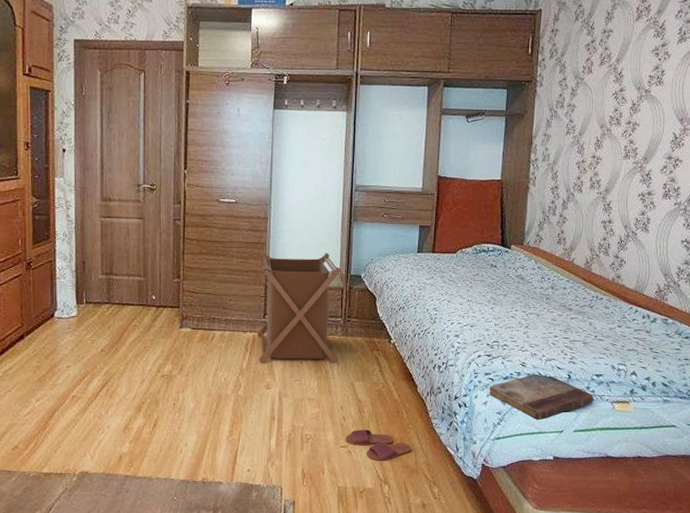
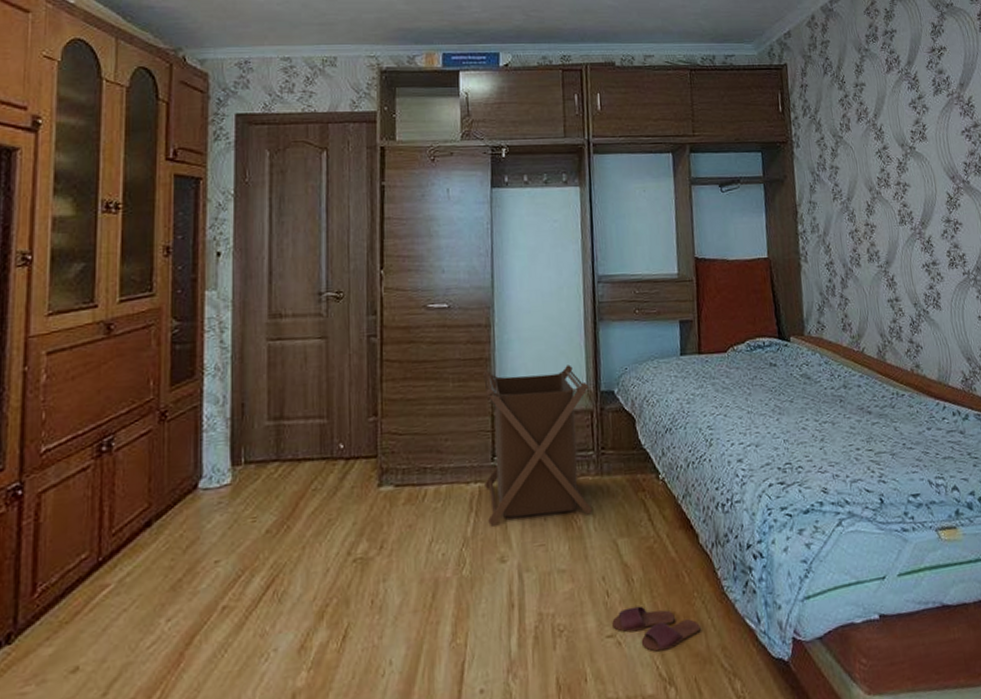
book: present [489,372,594,421] -> none [788,499,915,566]

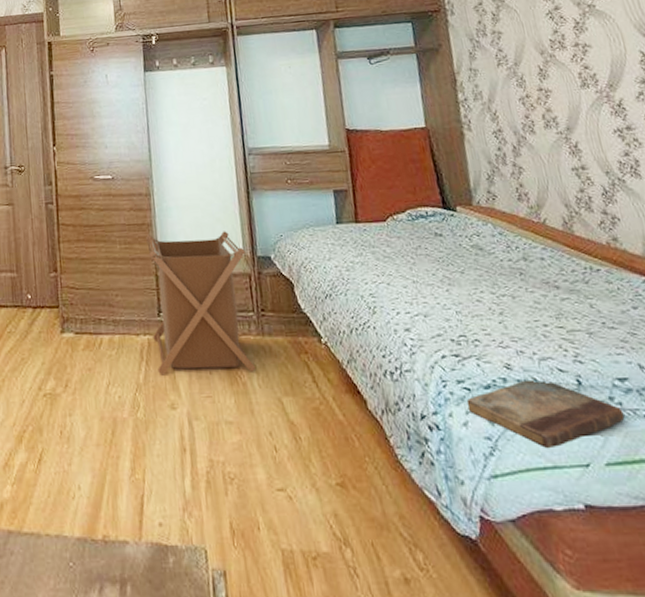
slippers: present [612,606,701,652] -> none [281,464,375,511]
book: none [788,499,915,566] -> present [466,377,625,449]

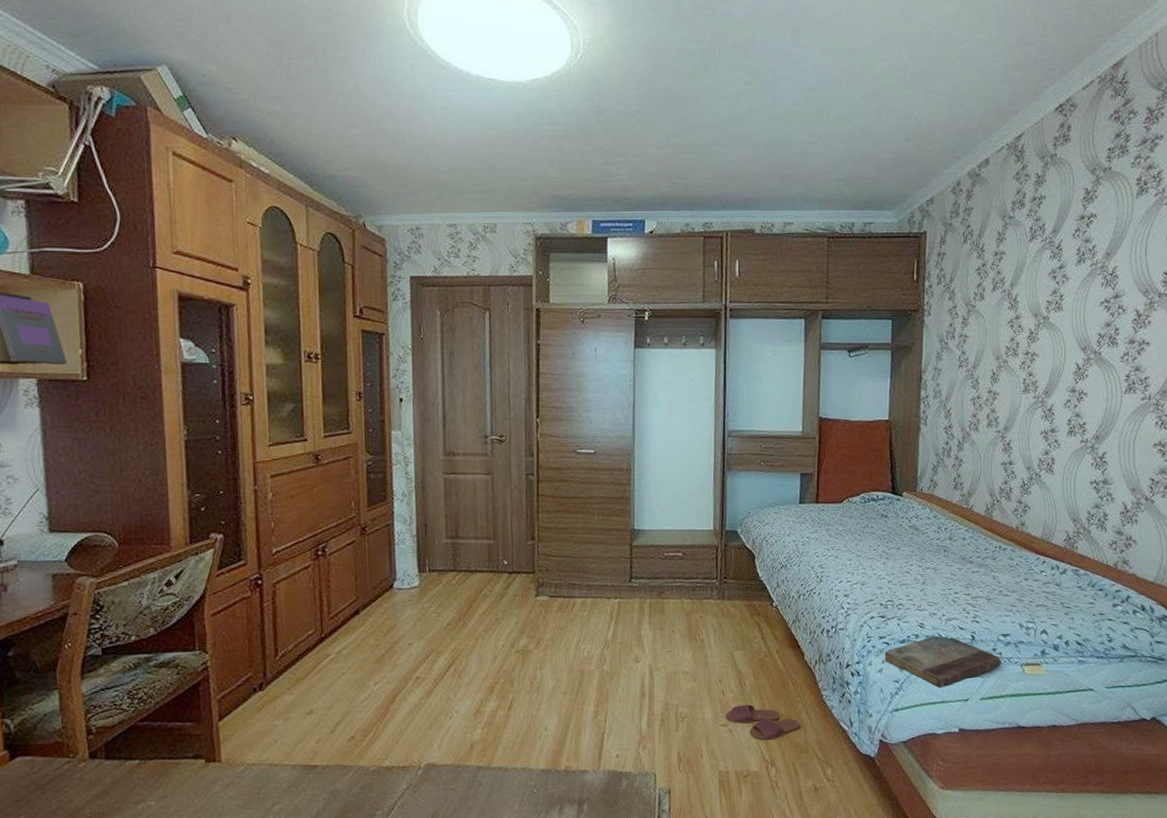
laundry basket: present [145,231,255,376] -> none [623,506,715,634]
slippers: none [281,464,375,511] -> present [726,704,800,740]

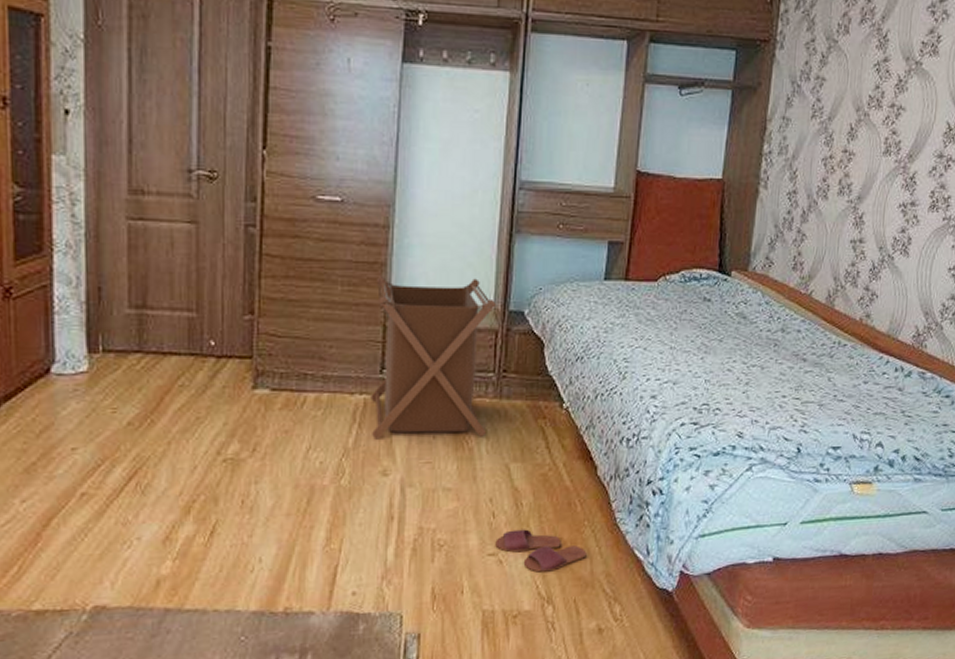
laundry basket: none [623,506,715,634] -> present [371,275,496,440]
book: present [884,634,1001,689] -> none [693,445,828,511]

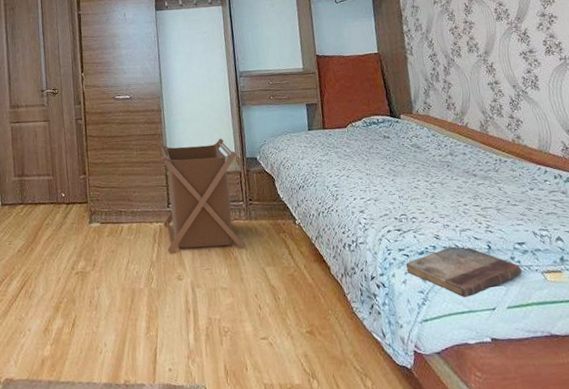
slippers: present [495,529,587,572] -> none [264,318,336,353]
book: none [693,445,828,511] -> present [405,244,522,298]

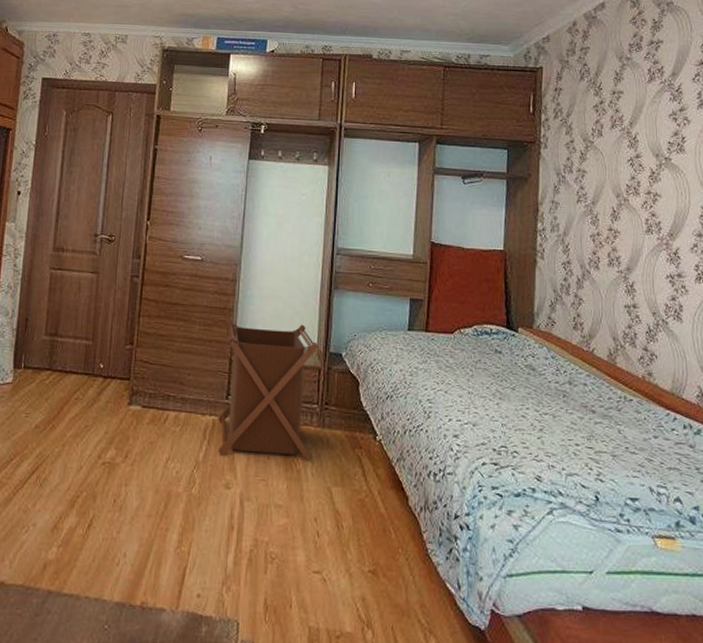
book: present [405,244,522,298] -> none [497,490,630,555]

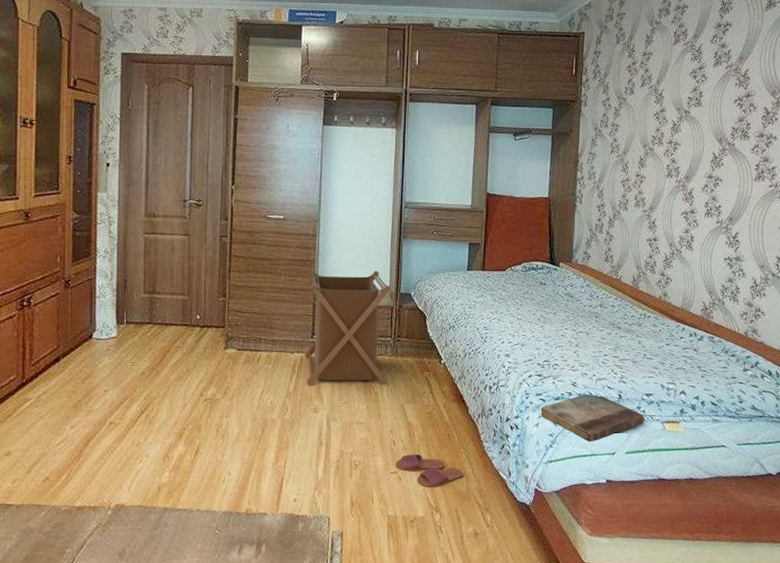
slippers: none [320,550,402,595] -> present [396,454,463,487]
book: none [497,490,630,555] -> present [540,392,645,443]

